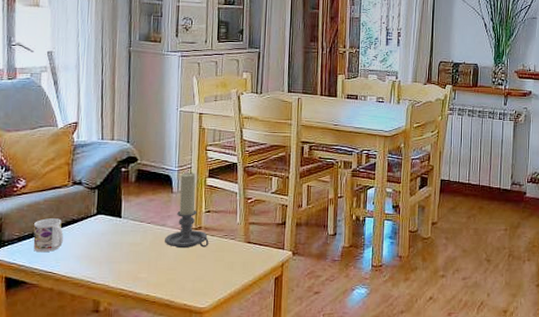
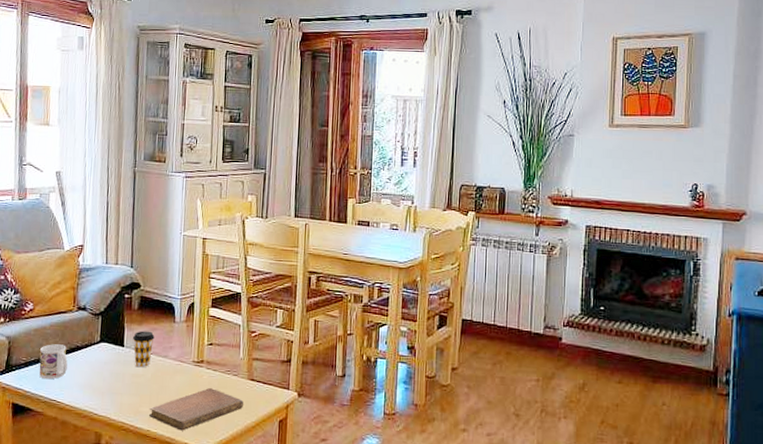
coffee cup: none [129,202,153,237] -> present [132,331,155,368]
notebook: none [148,252,241,293] -> present [149,388,243,431]
candle holder: present [165,172,209,249] -> none [166,301,211,383]

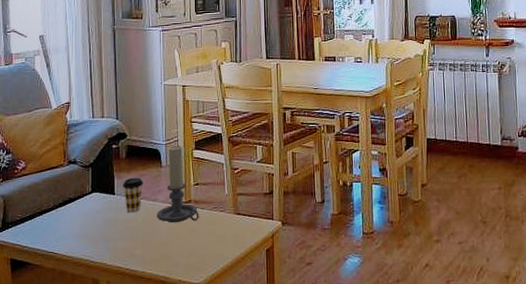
mug: present [39,344,68,380] -> none [34,198,62,233]
notebook: present [149,388,243,431] -> none [143,226,231,269]
candle holder: none [166,301,211,383] -> present [157,145,199,223]

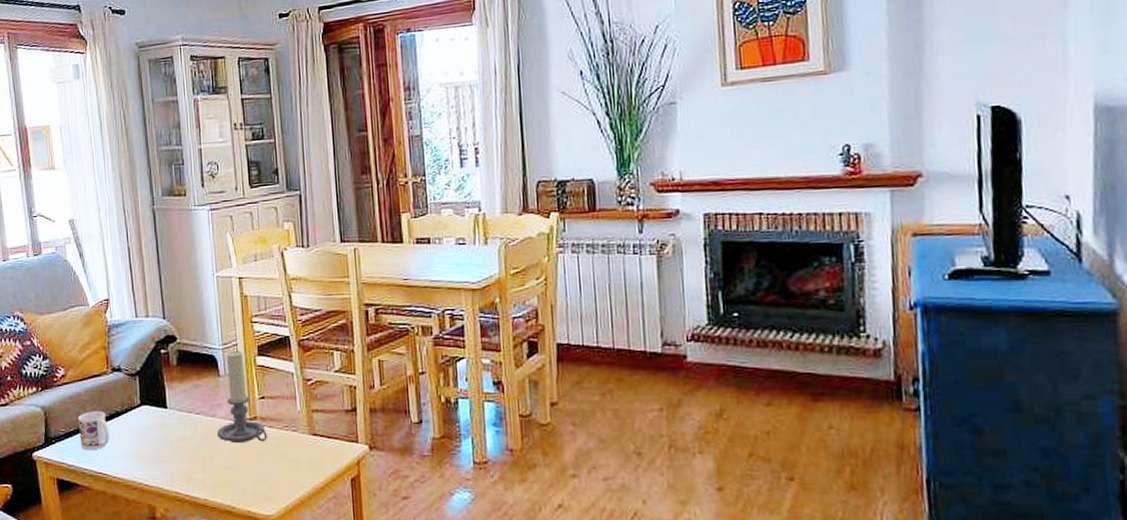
mug: none [34,198,62,233] -> present [78,411,110,451]
coffee cup: present [122,177,143,213] -> none [175,388,199,430]

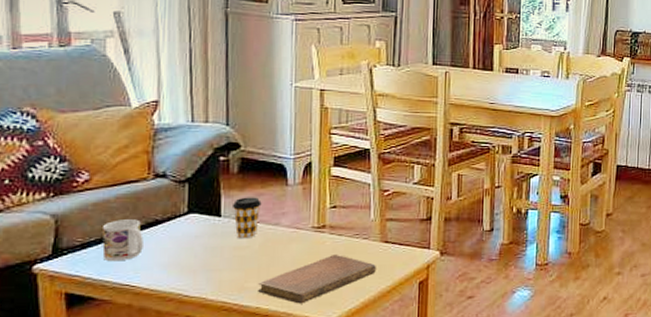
coffee cup: none [175,388,199,430] -> present [231,197,262,239]
notebook: none [204,448,308,497] -> present [258,255,376,304]
candle holder: present [217,351,267,444] -> none [279,161,335,252]

